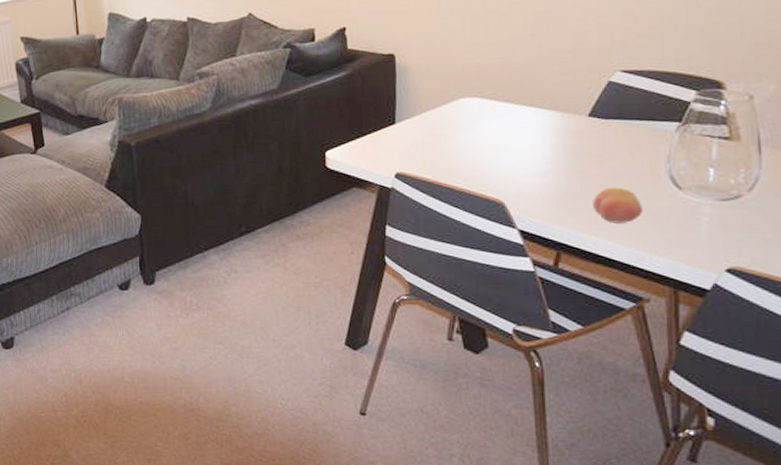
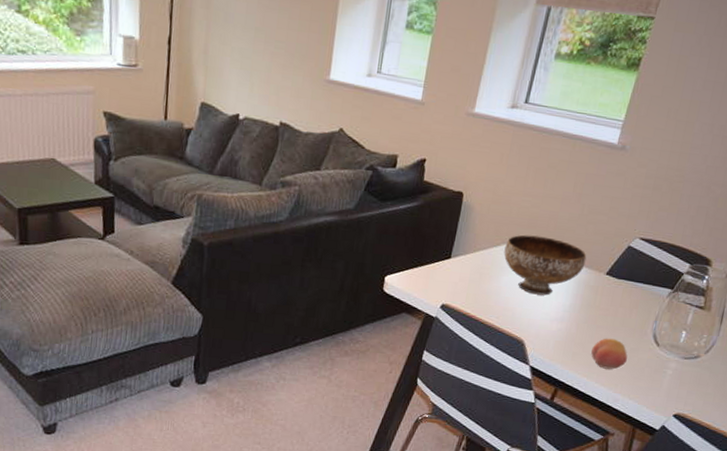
bowl: none [456,85,559,150] -> present [504,234,587,296]

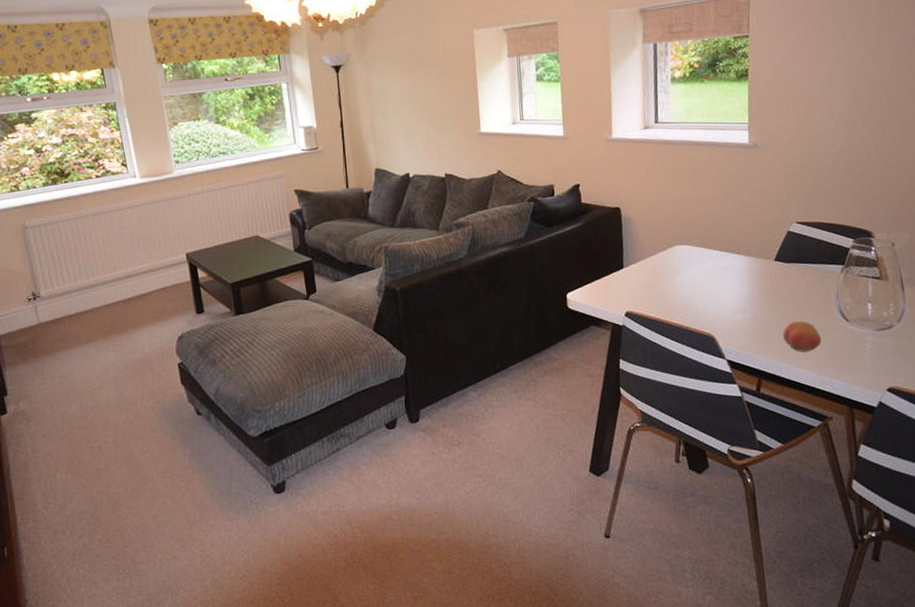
bowl: present [504,234,587,296] -> none [671,235,752,290]

